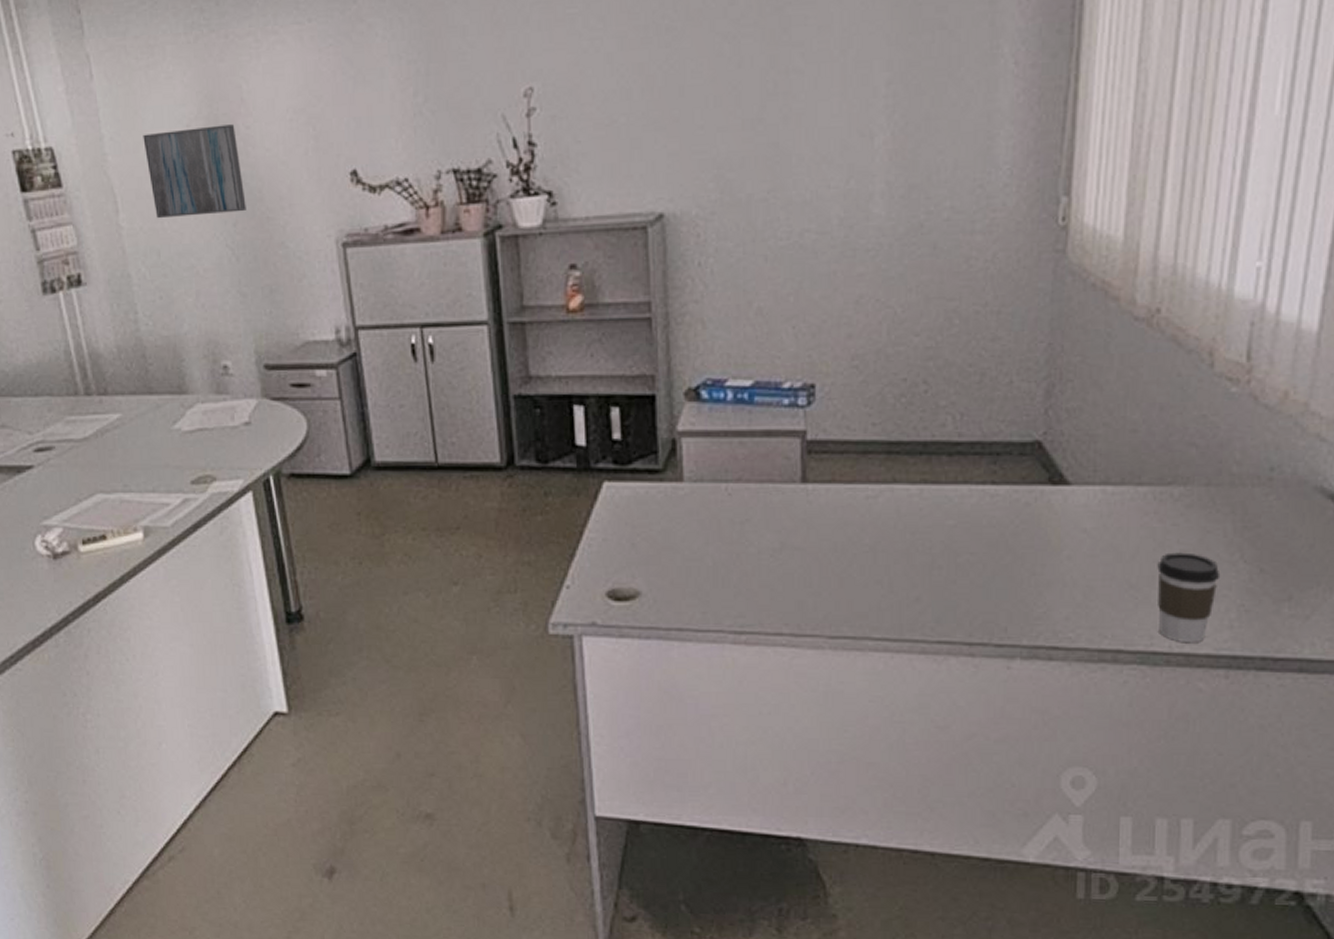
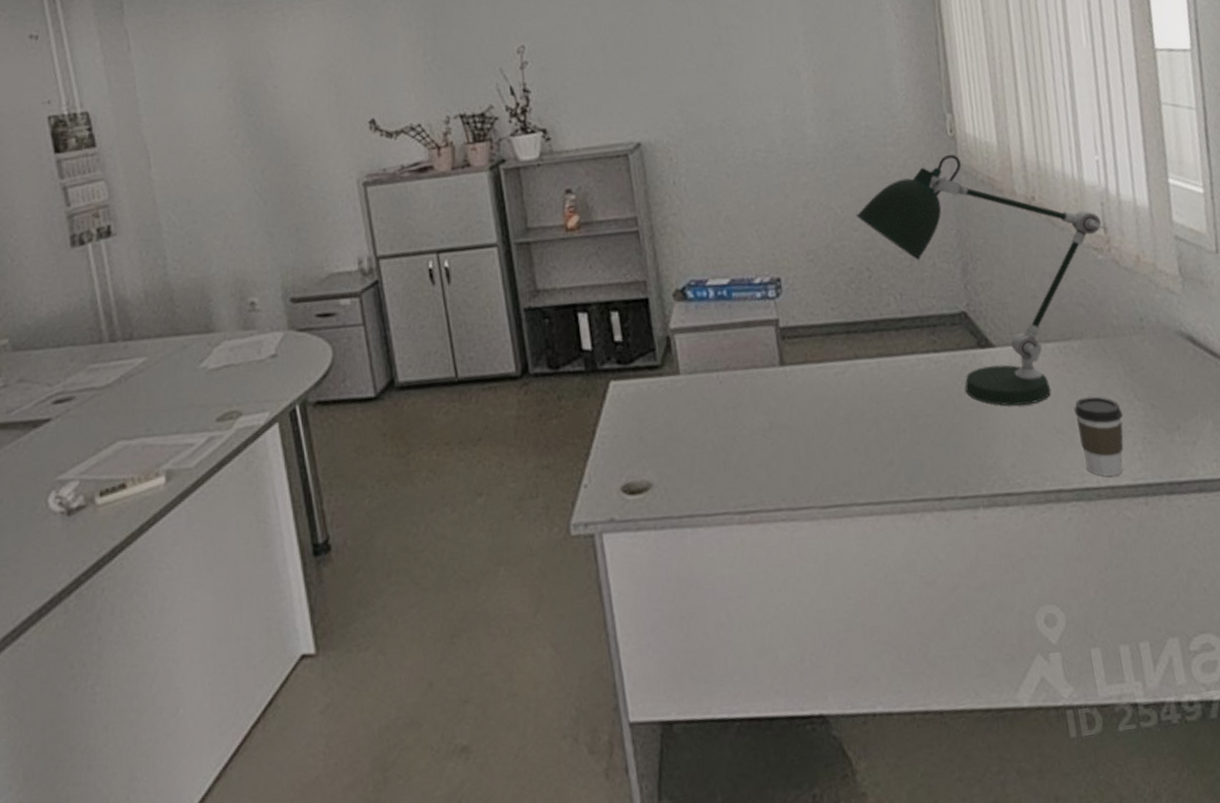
wall art: present [143,124,246,219] -> none [176,85,274,171]
desk lamp: none [920,248,1255,553] -> present [856,154,1109,406]

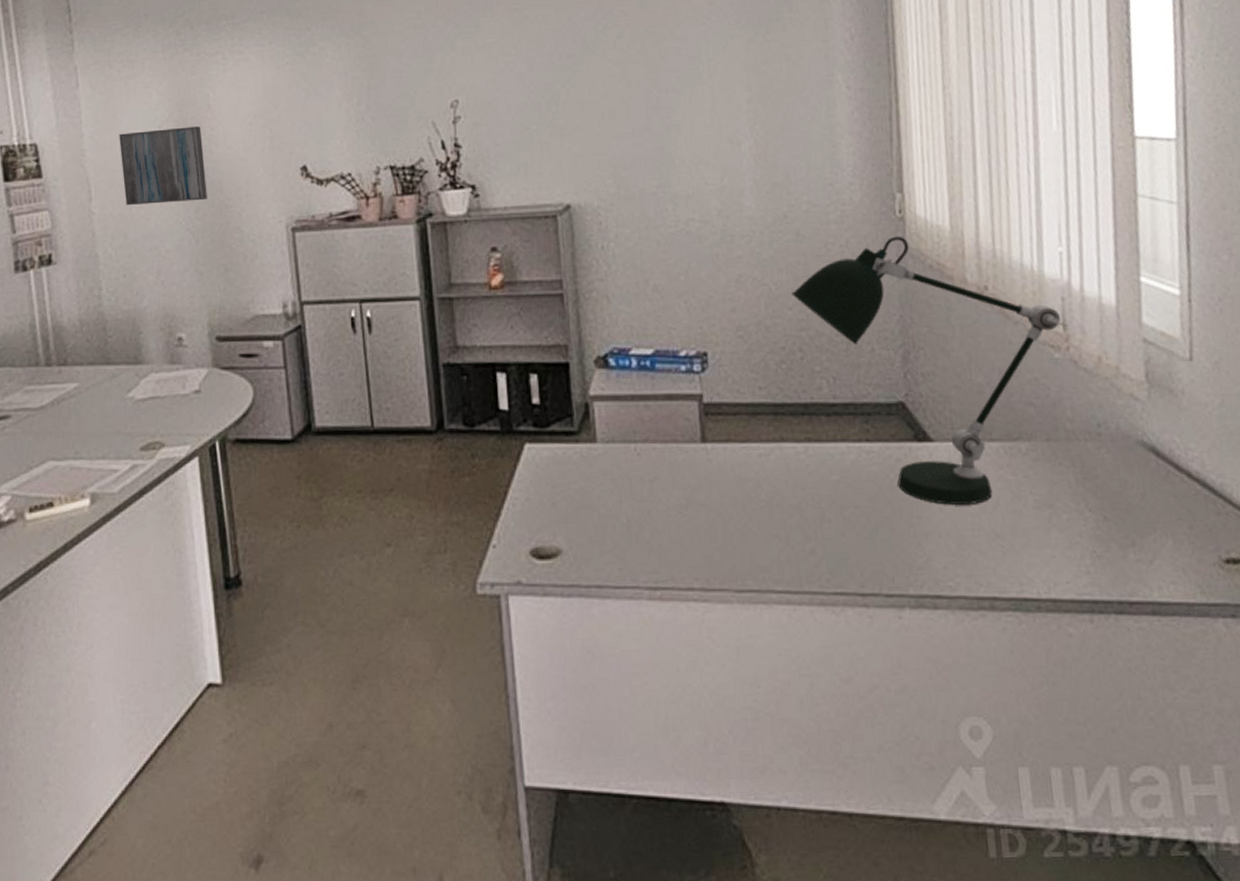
wall art: none [176,85,274,171] -> present [119,126,207,206]
coffee cup: present [1074,396,1124,477] -> none [1016,502,1072,589]

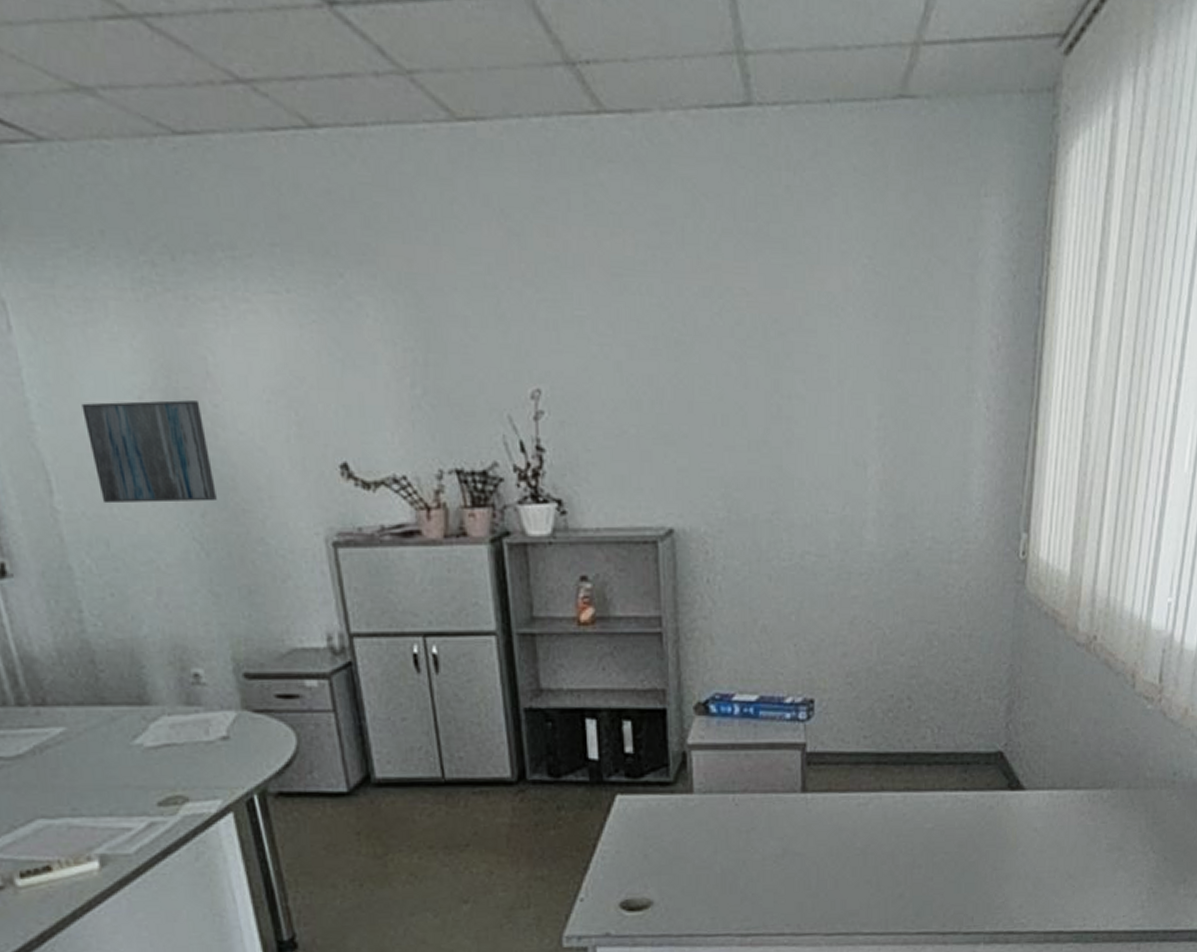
desk lamp: present [791,236,1069,505] -> none [905,580,1165,849]

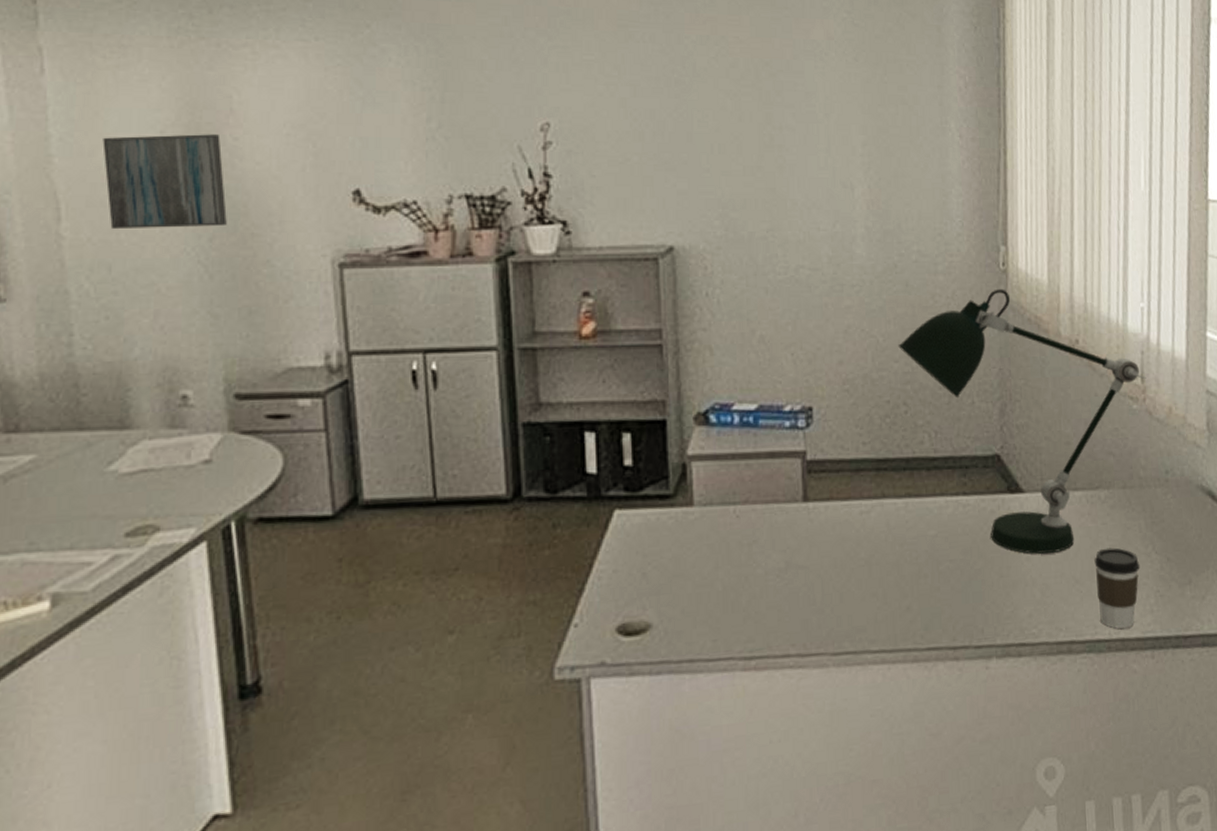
desk lamp: none [905,580,1165,849] -> present [898,288,1146,554]
coffee cup: none [1090,846,1136,922] -> present [1094,547,1140,629]

